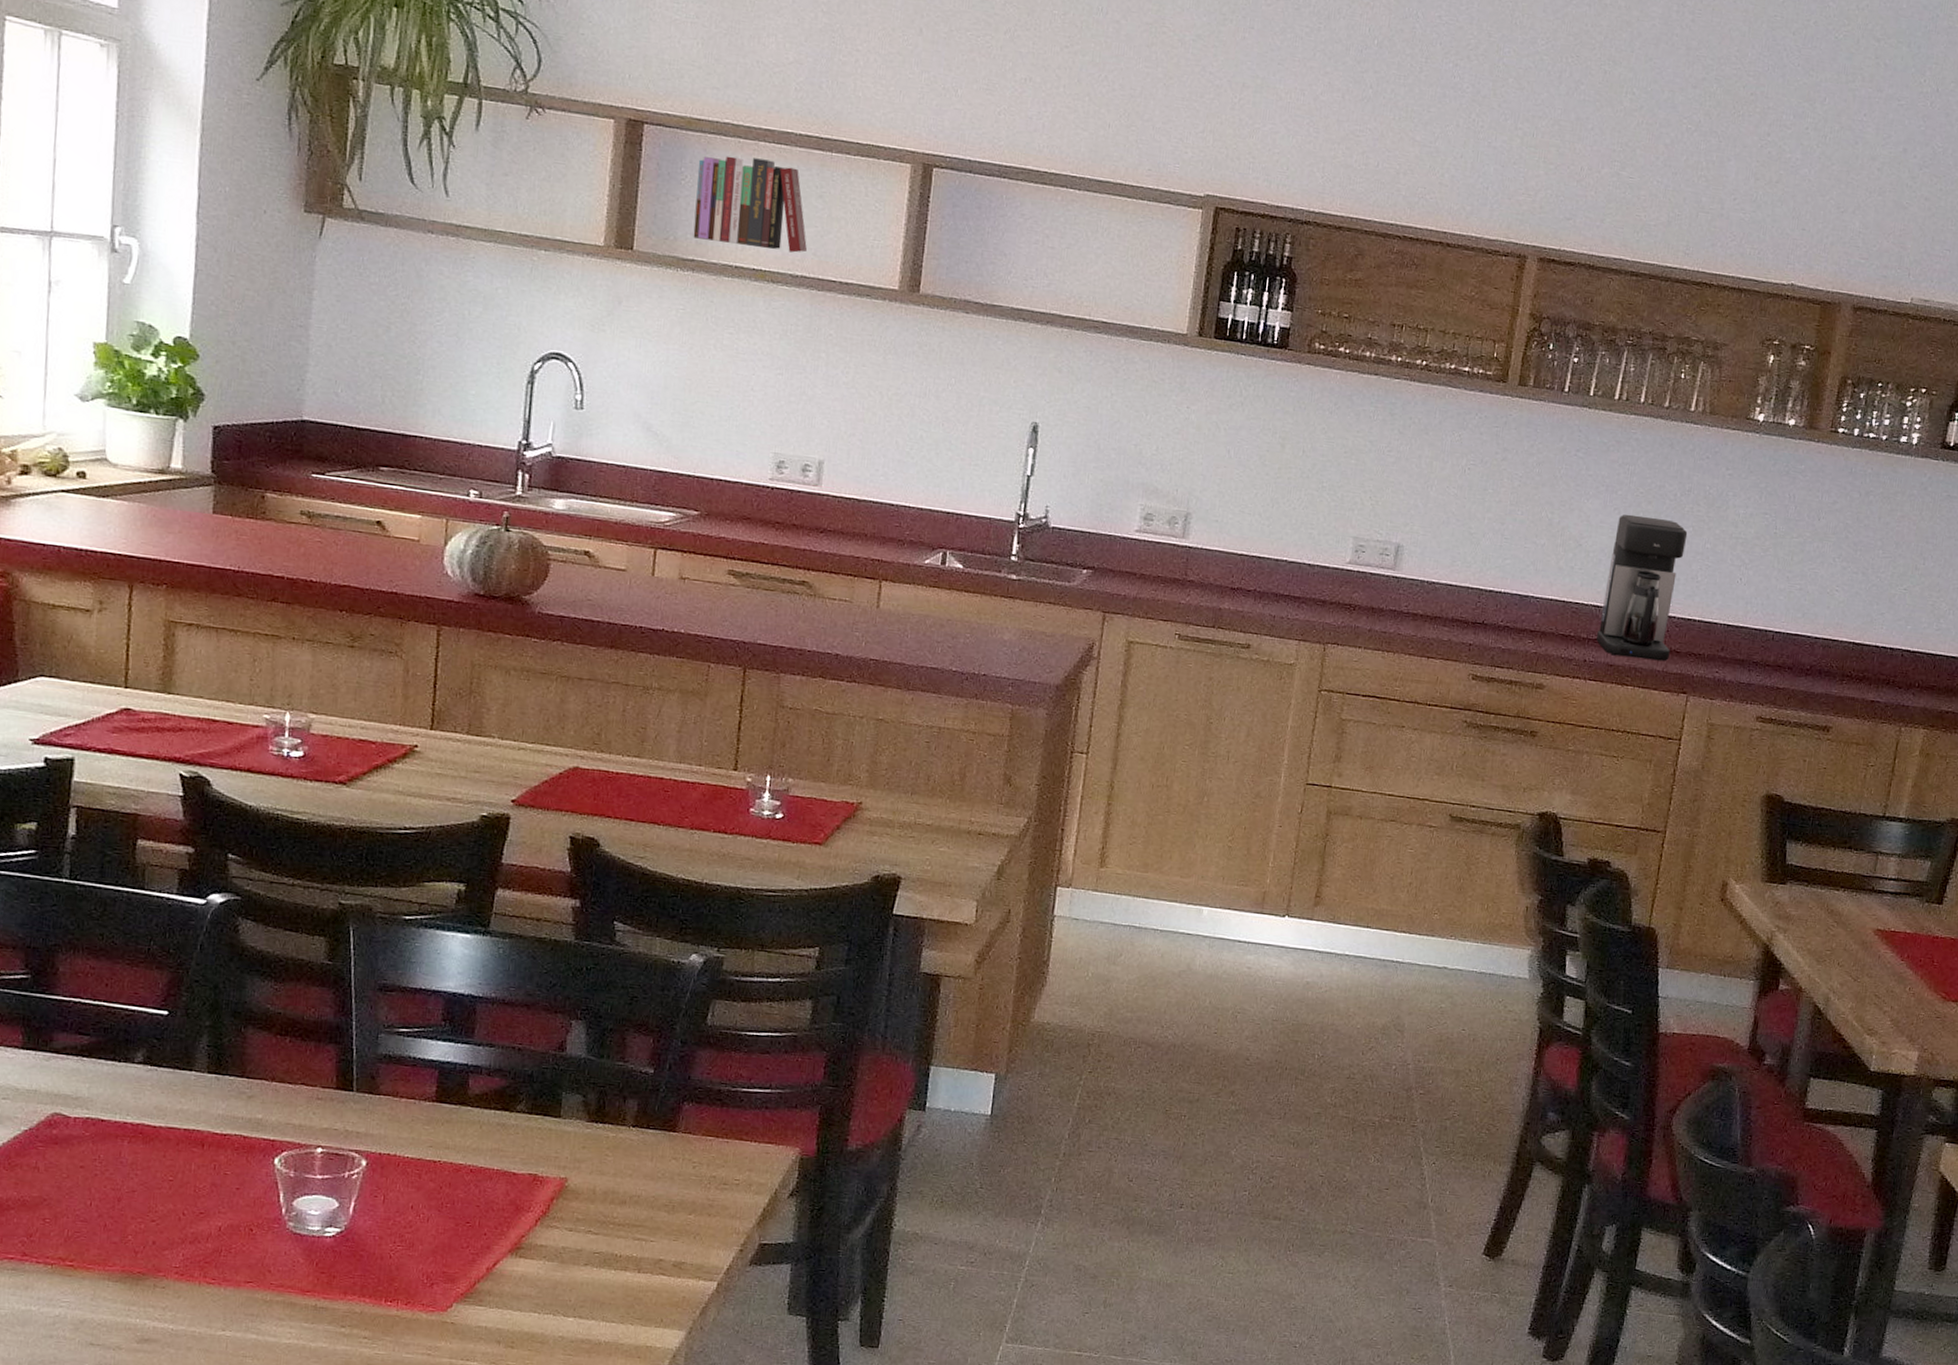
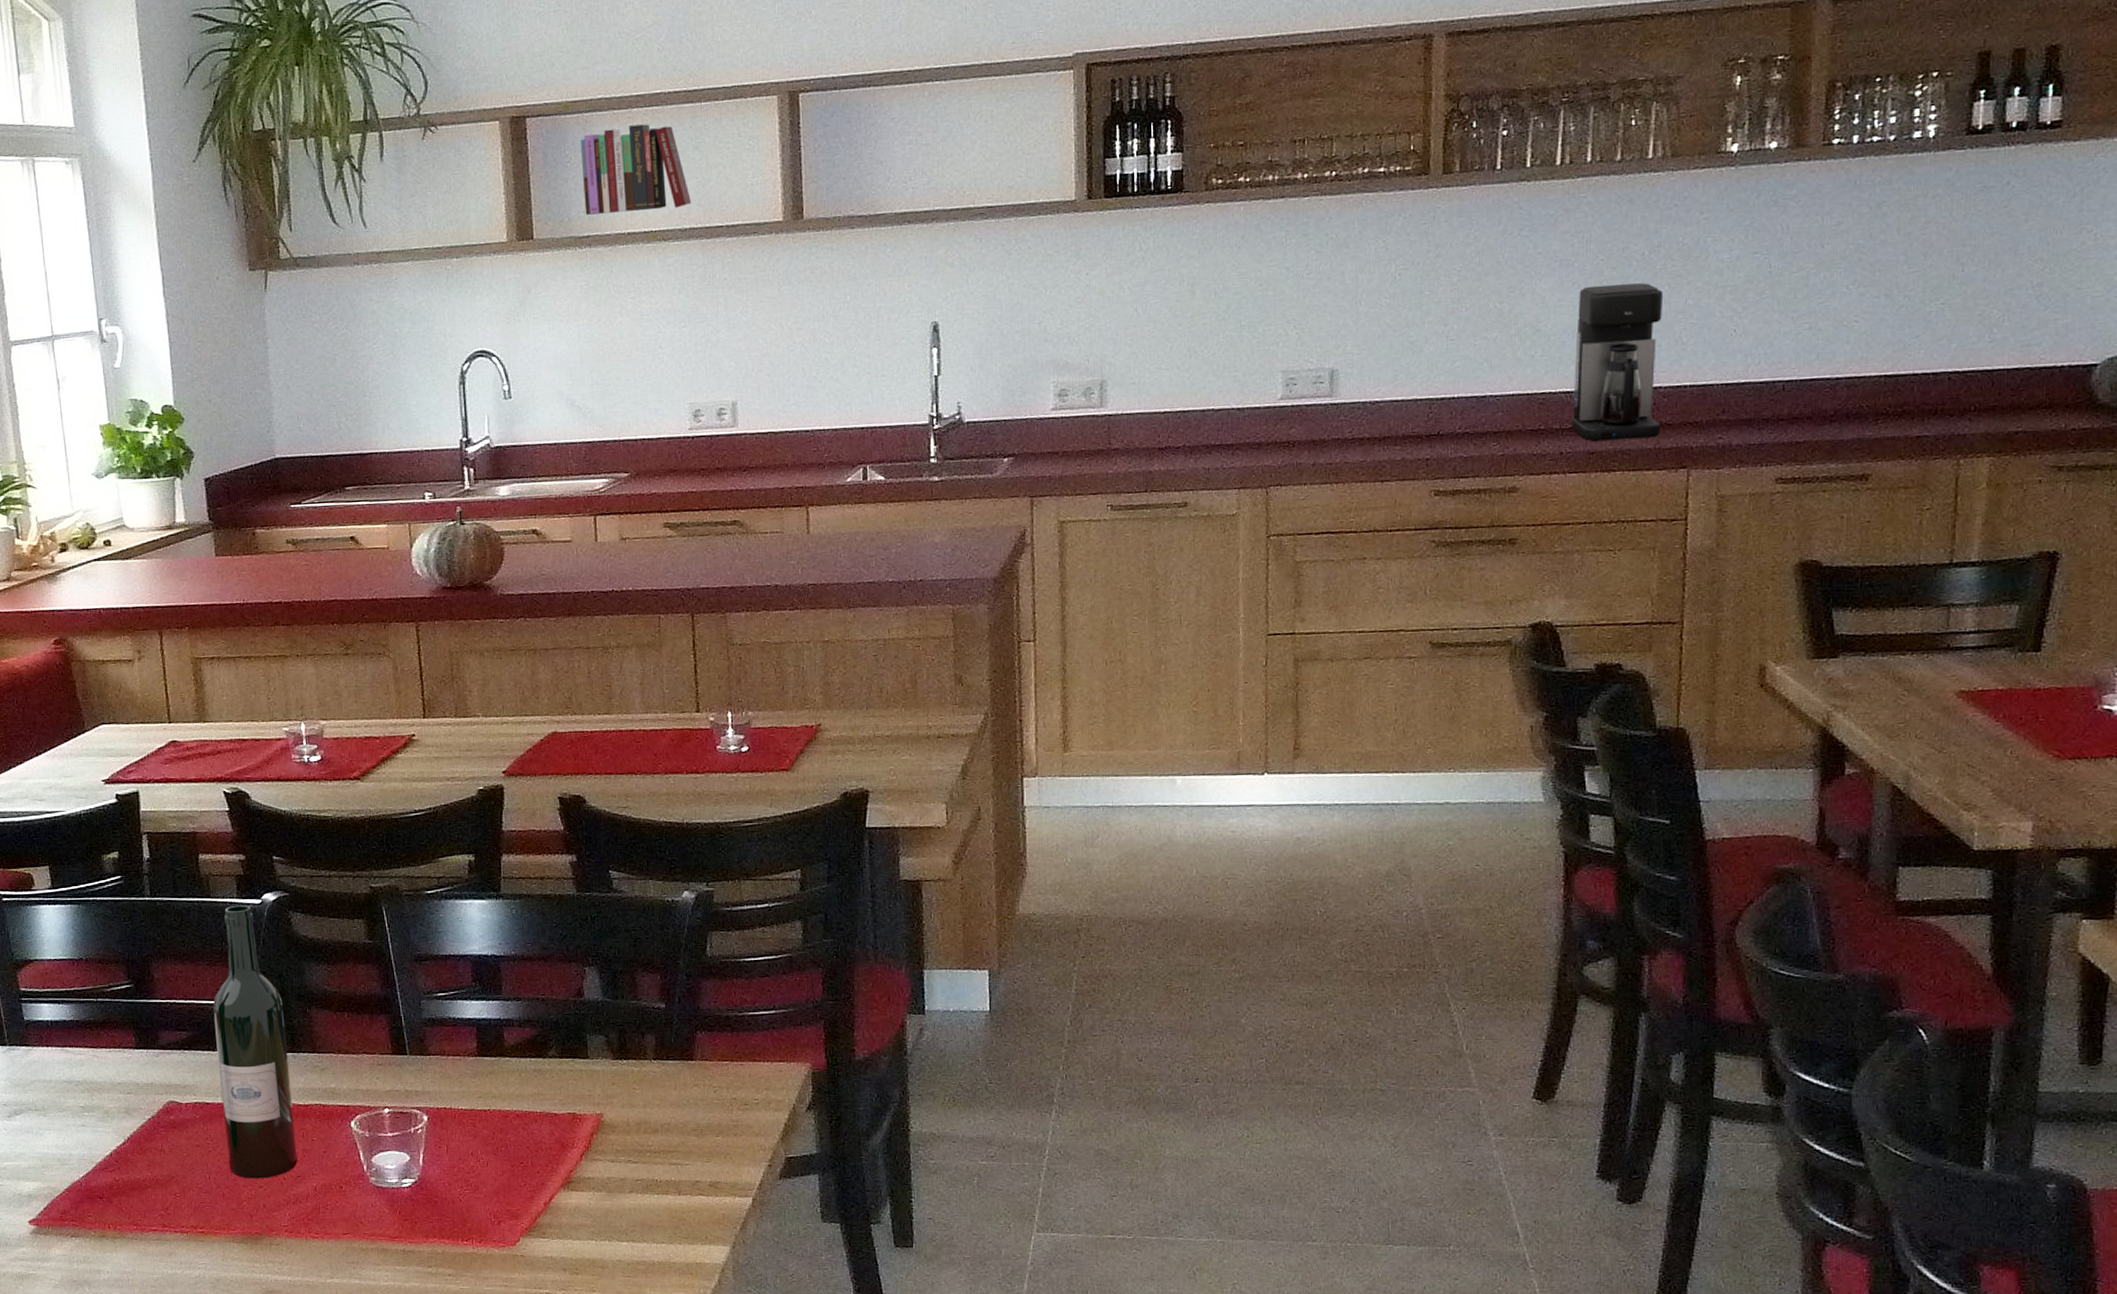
wine bottle: none [117,902,214,1212] -> present [212,904,298,1179]

